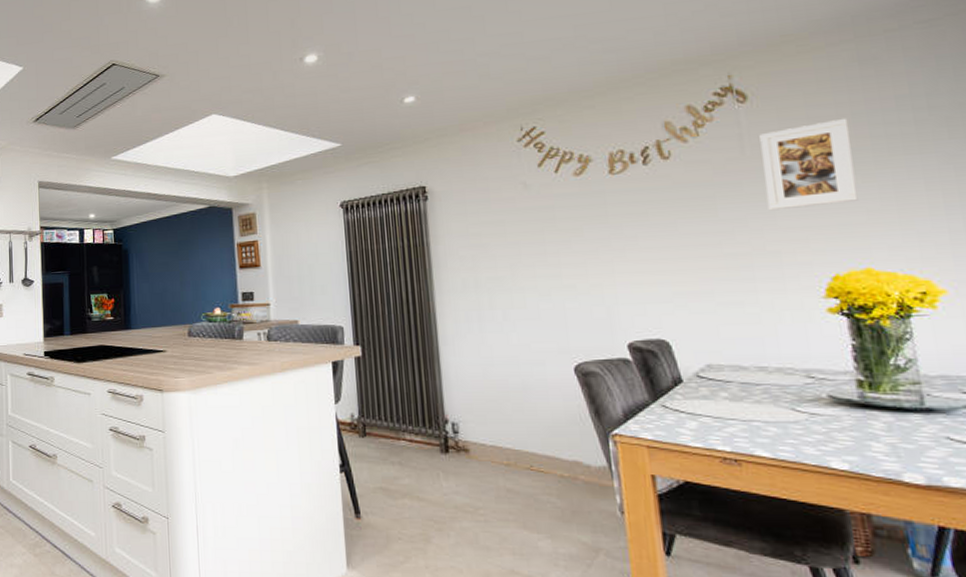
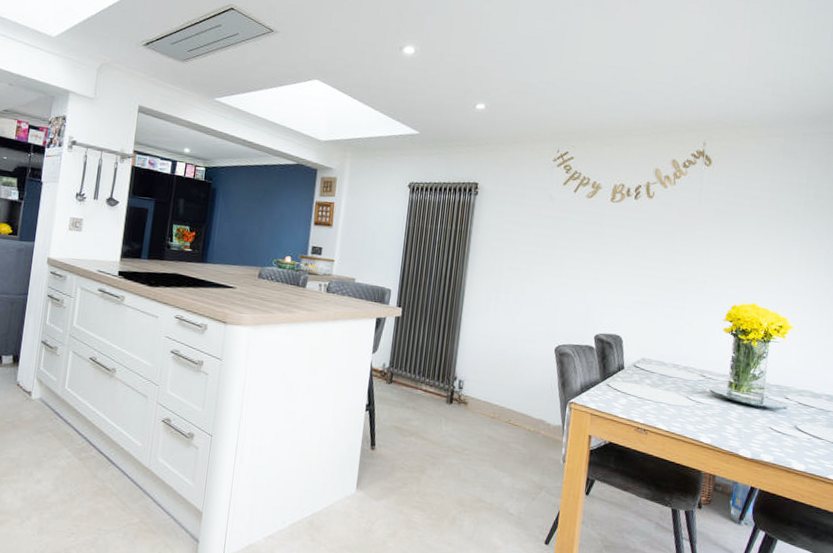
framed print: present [759,118,859,211] -> none [705,192,767,255]

